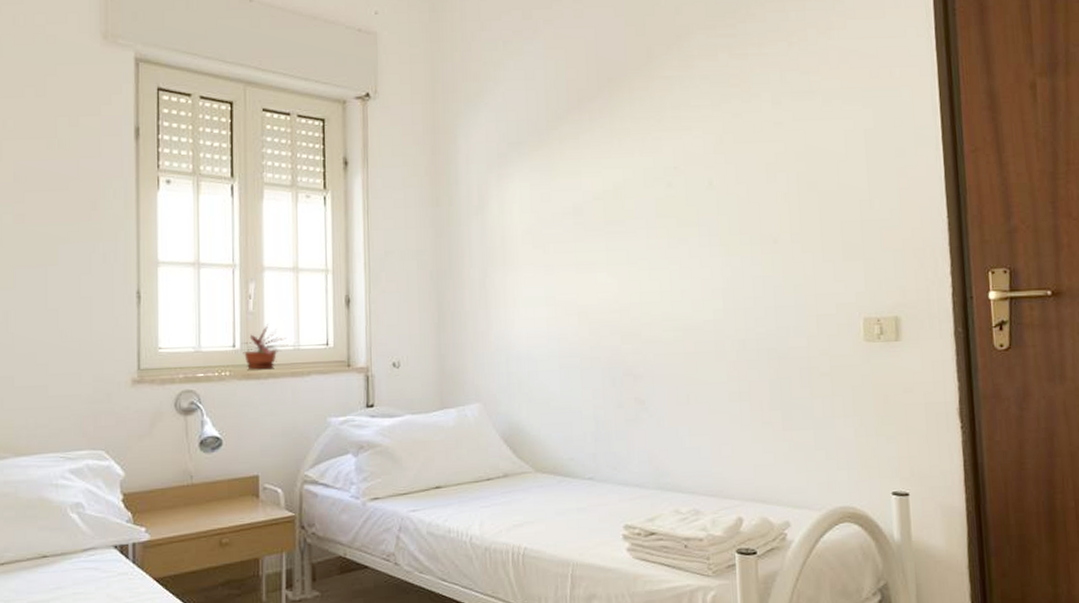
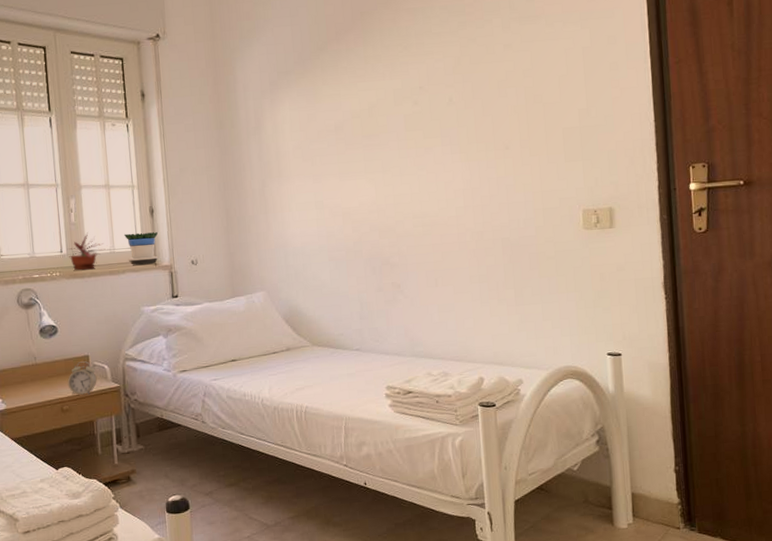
alarm clock: none [229,483,267,526] -> present [67,361,97,395]
flowerpot: none [313,325,353,367] -> present [124,231,159,266]

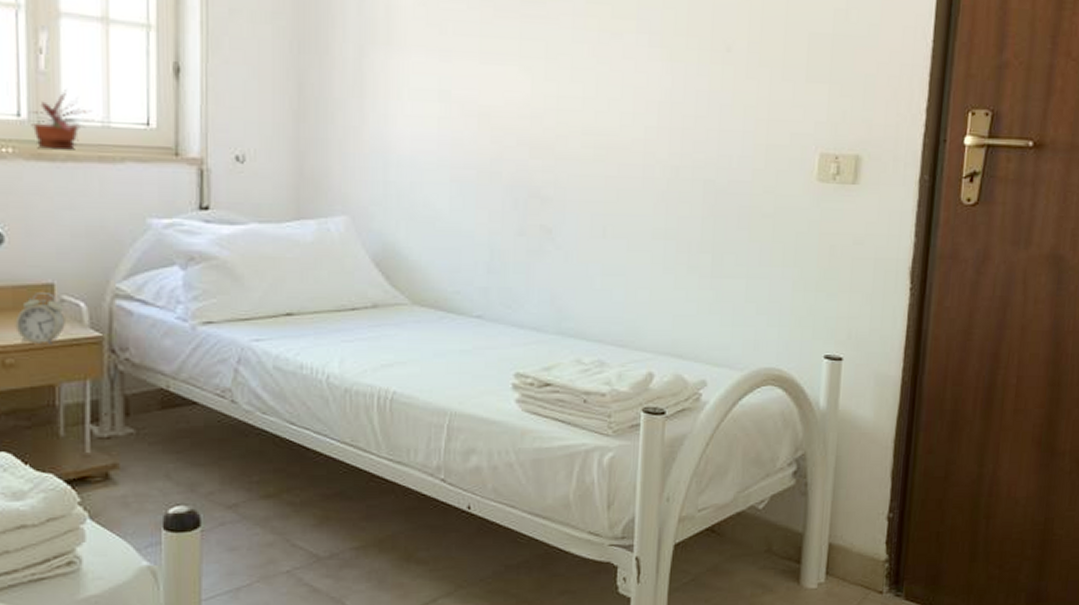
flowerpot: present [124,231,159,266] -> none [128,100,184,154]

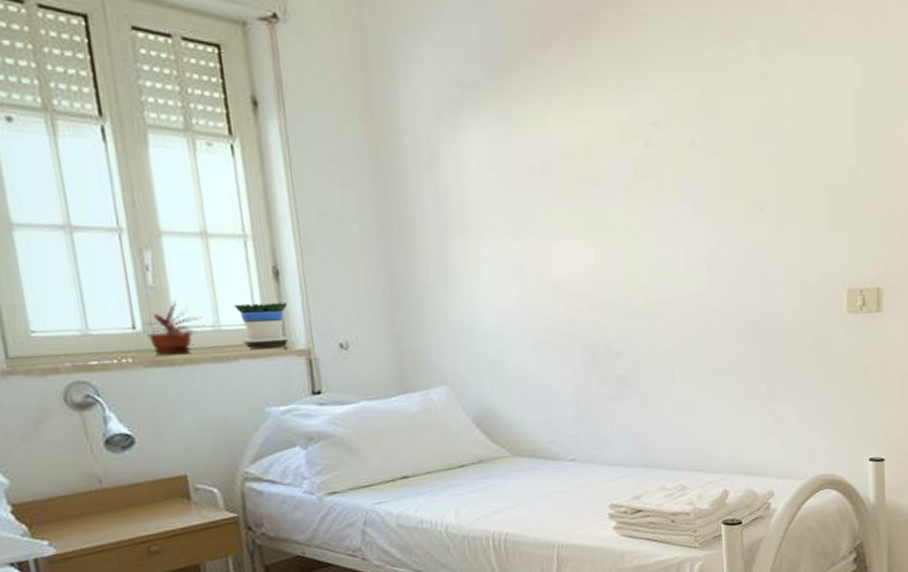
alarm clock: present [15,293,65,345] -> none [154,483,202,531]
flowerpot: none [128,100,184,154] -> present [235,301,290,350]

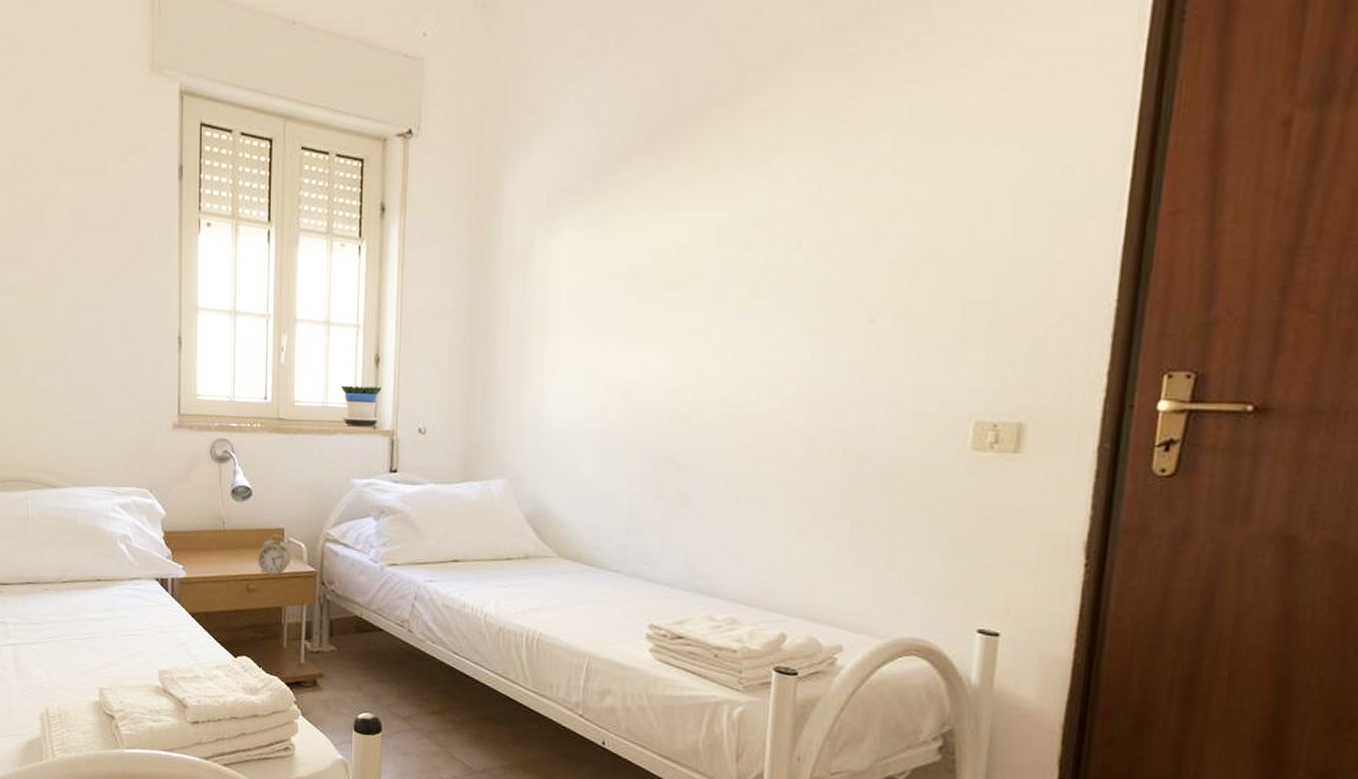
potted plant: present [143,301,206,356] -> none [272,378,317,425]
alarm clock: none [154,483,202,531] -> present [257,535,291,576]

